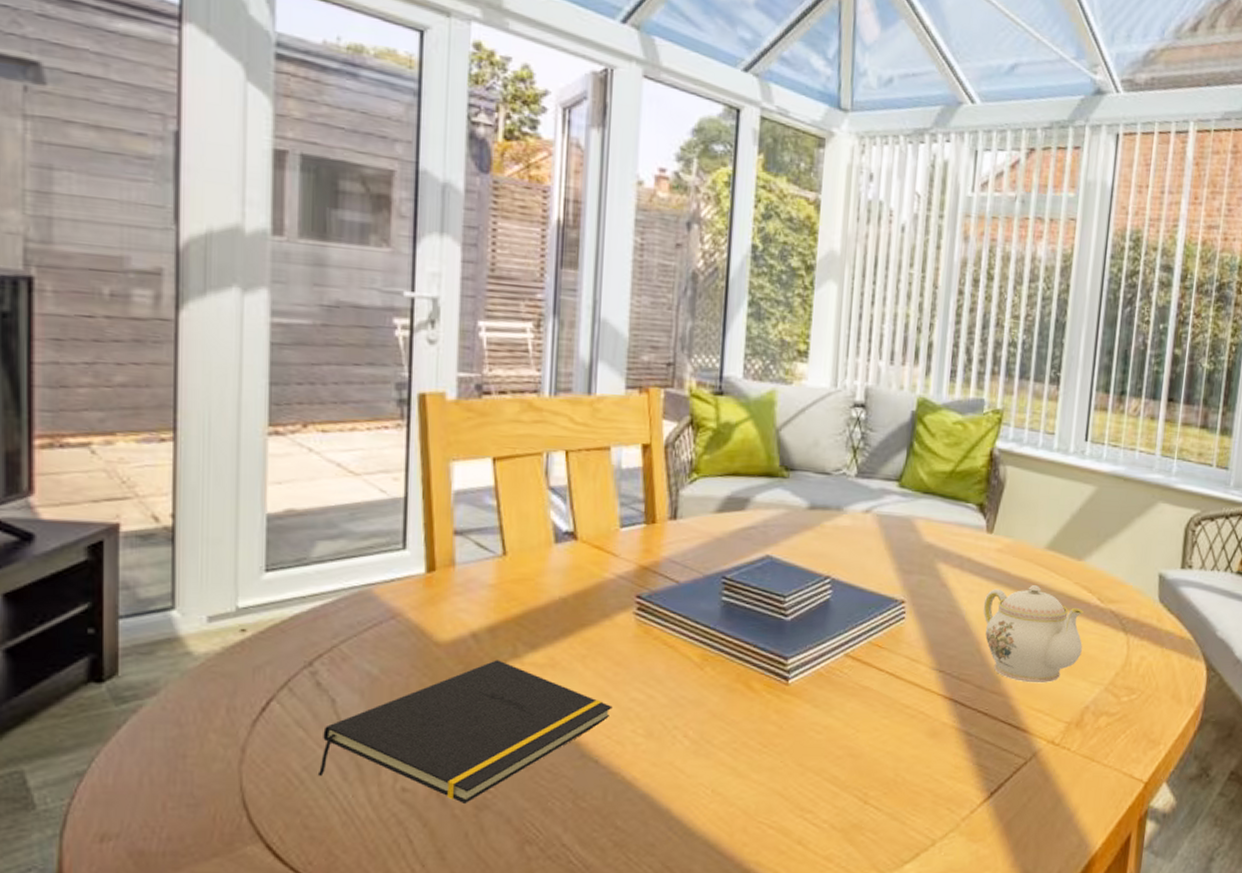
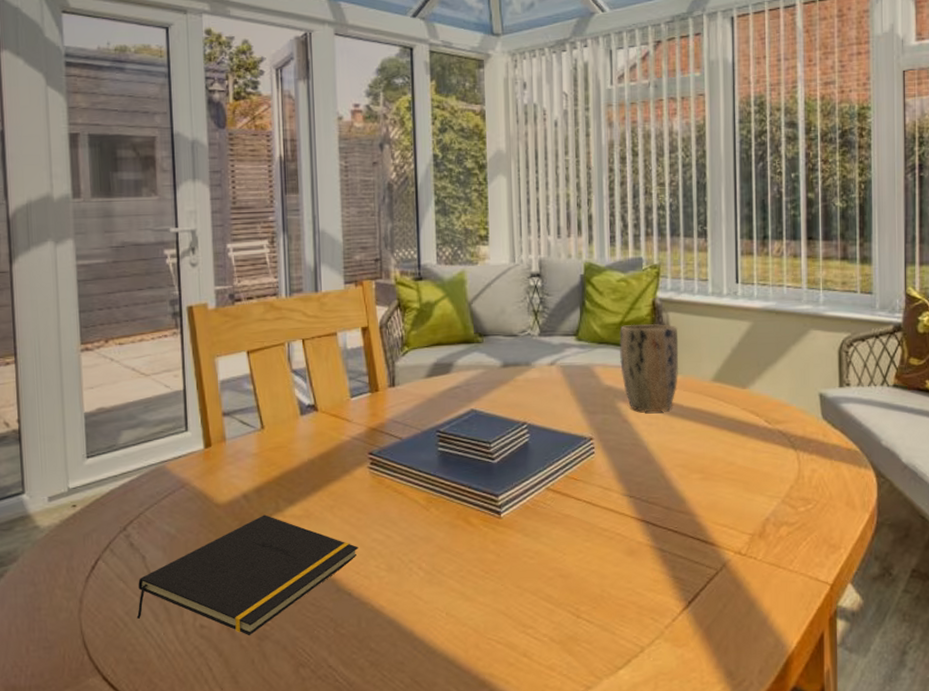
plant pot: none [945,475,1015,578] -> present [619,324,679,412]
teapot: present [983,585,1083,684] -> none [662,414,756,501]

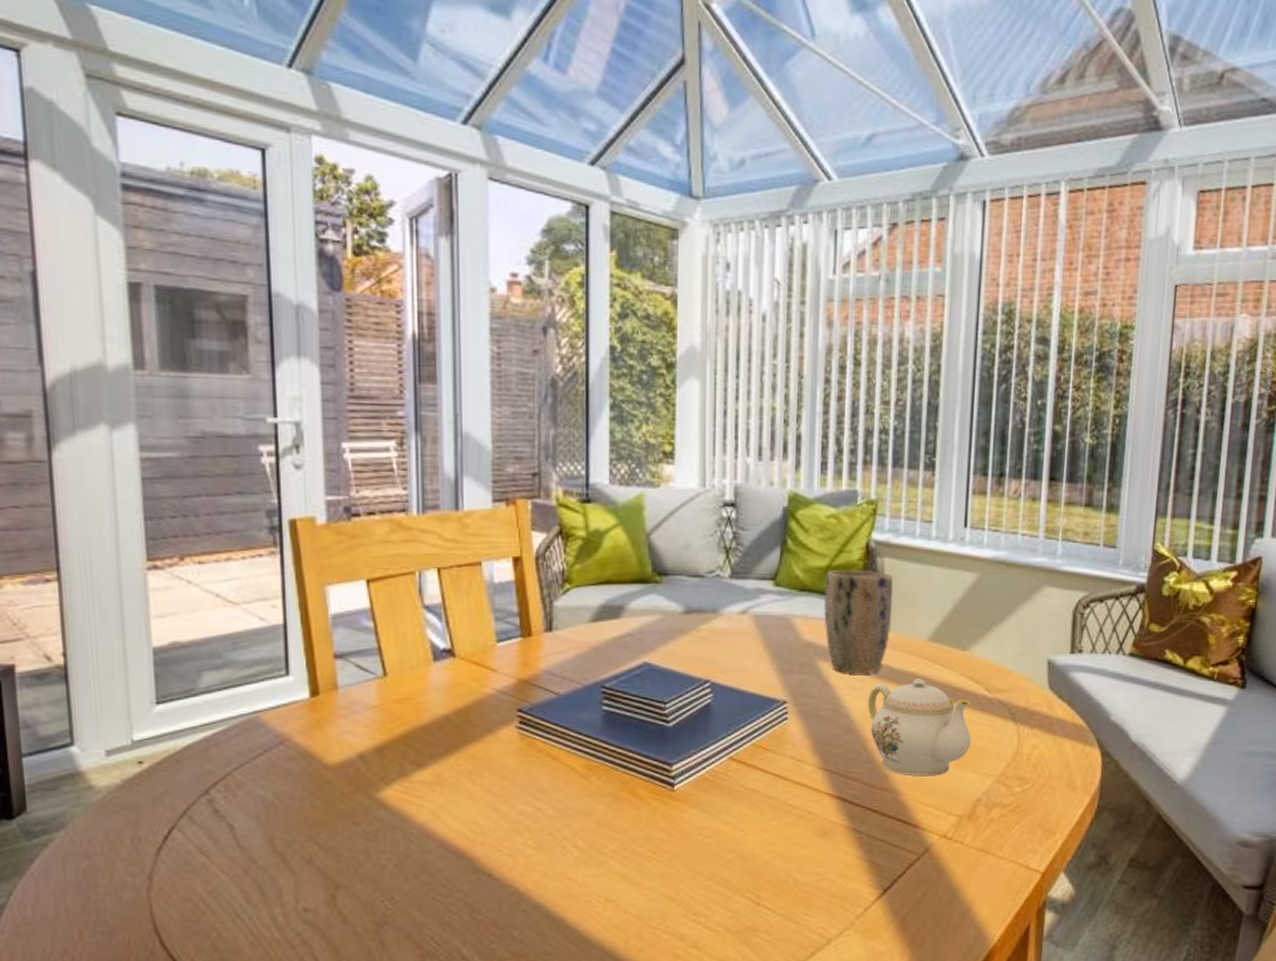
notepad: present [136,515,358,635] -> none [222,779,502,921]
teapot: none [662,414,756,501] -> present [867,678,971,778]

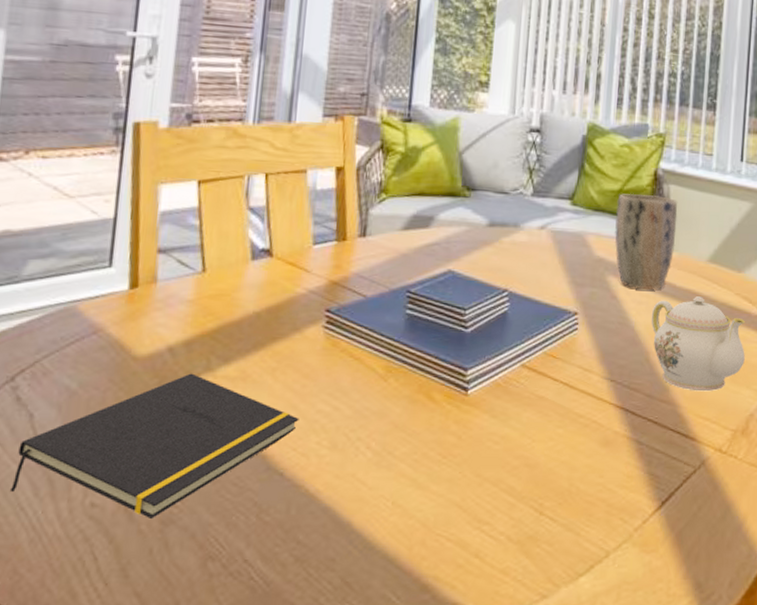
notepad: none [222,779,502,921] -> present [9,373,299,518]

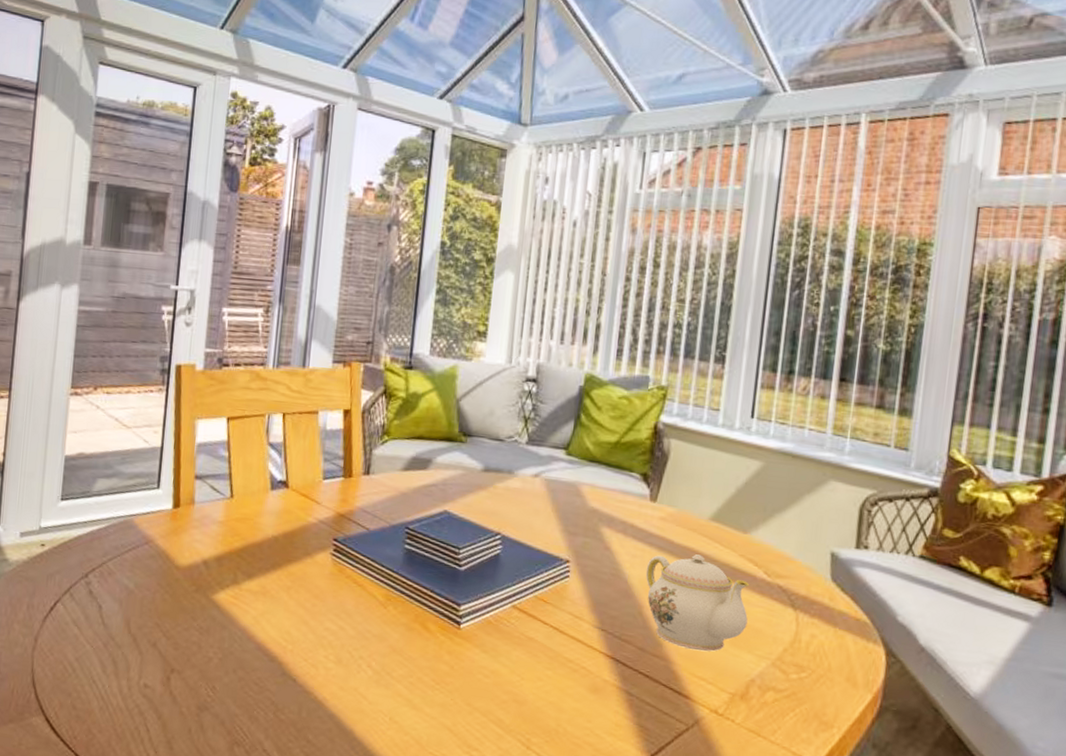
notepad: present [9,373,299,518] -> none [85,584,310,704]
plant pot: present [614,193,678,289] -> none [609,446,679,544]

